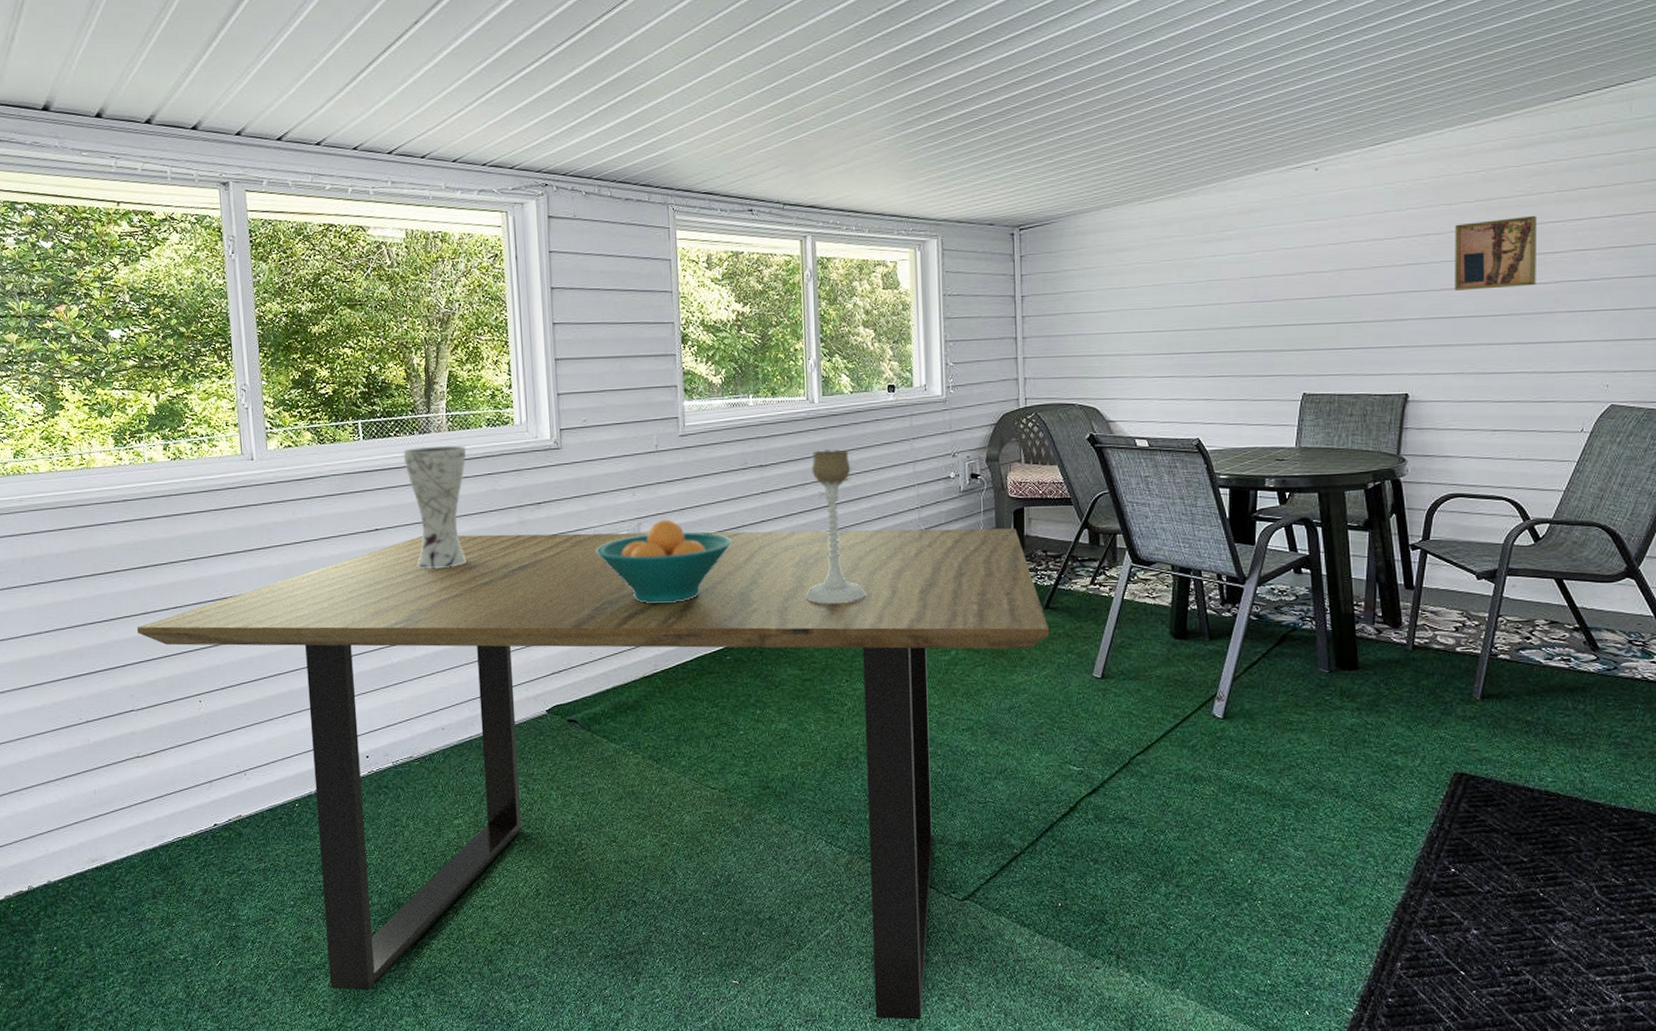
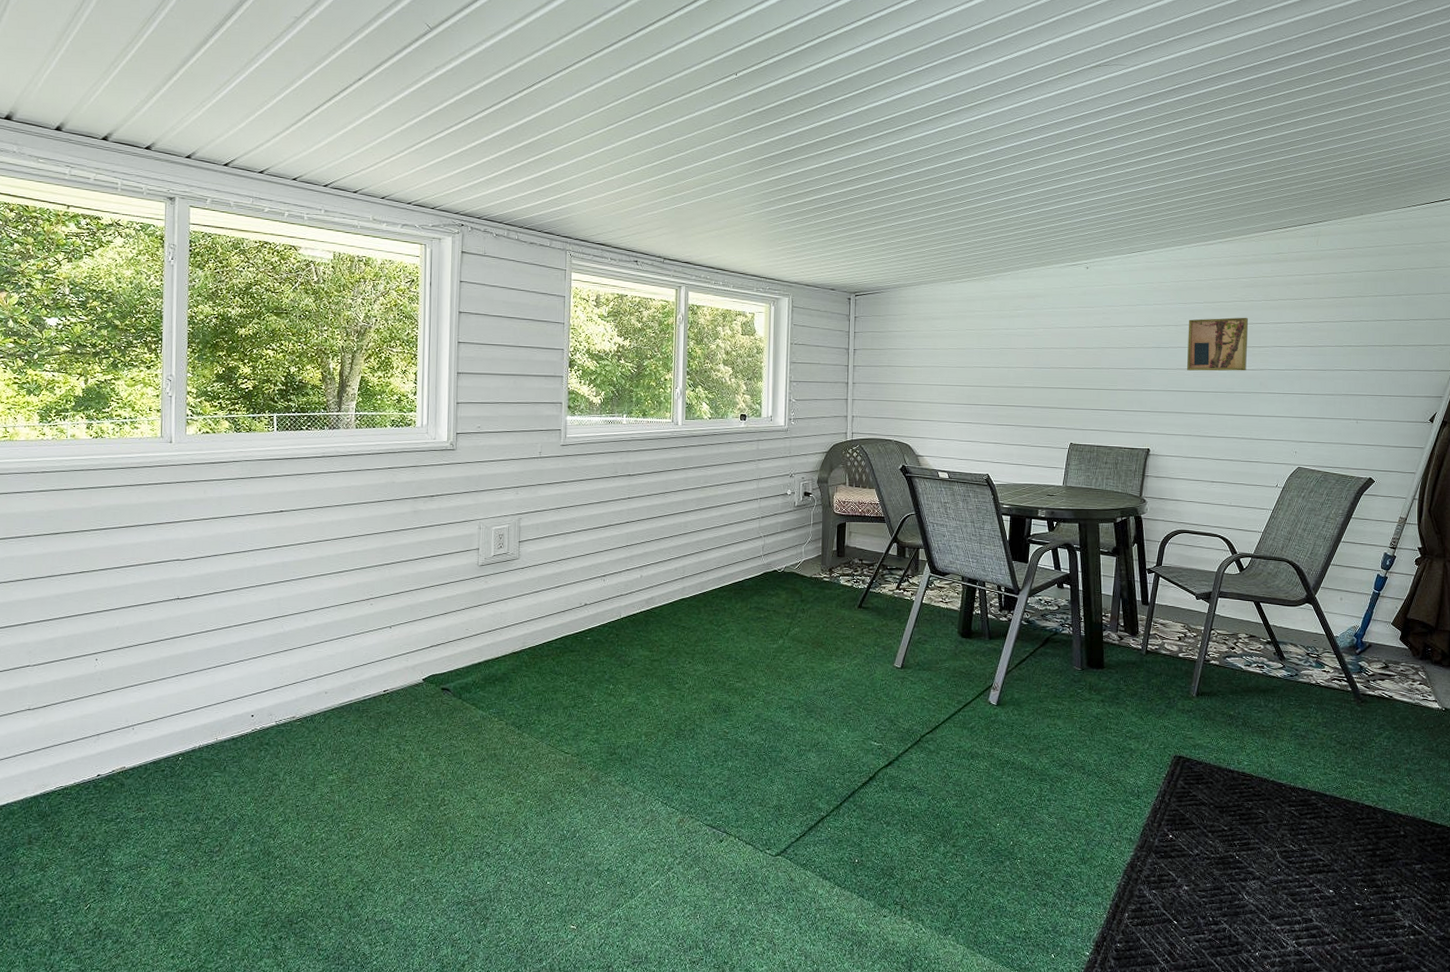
dining table: present [136,528,1050,1020] -> none [41,519,861,962]
vase: present [403,445,466,569] -> none [312,440,370,549]
fruit bowl: present [596,519,732,604] -> none [479,516,599,589]
candle holder: present [805,449,866,604] -> none [659,465,711,596]

